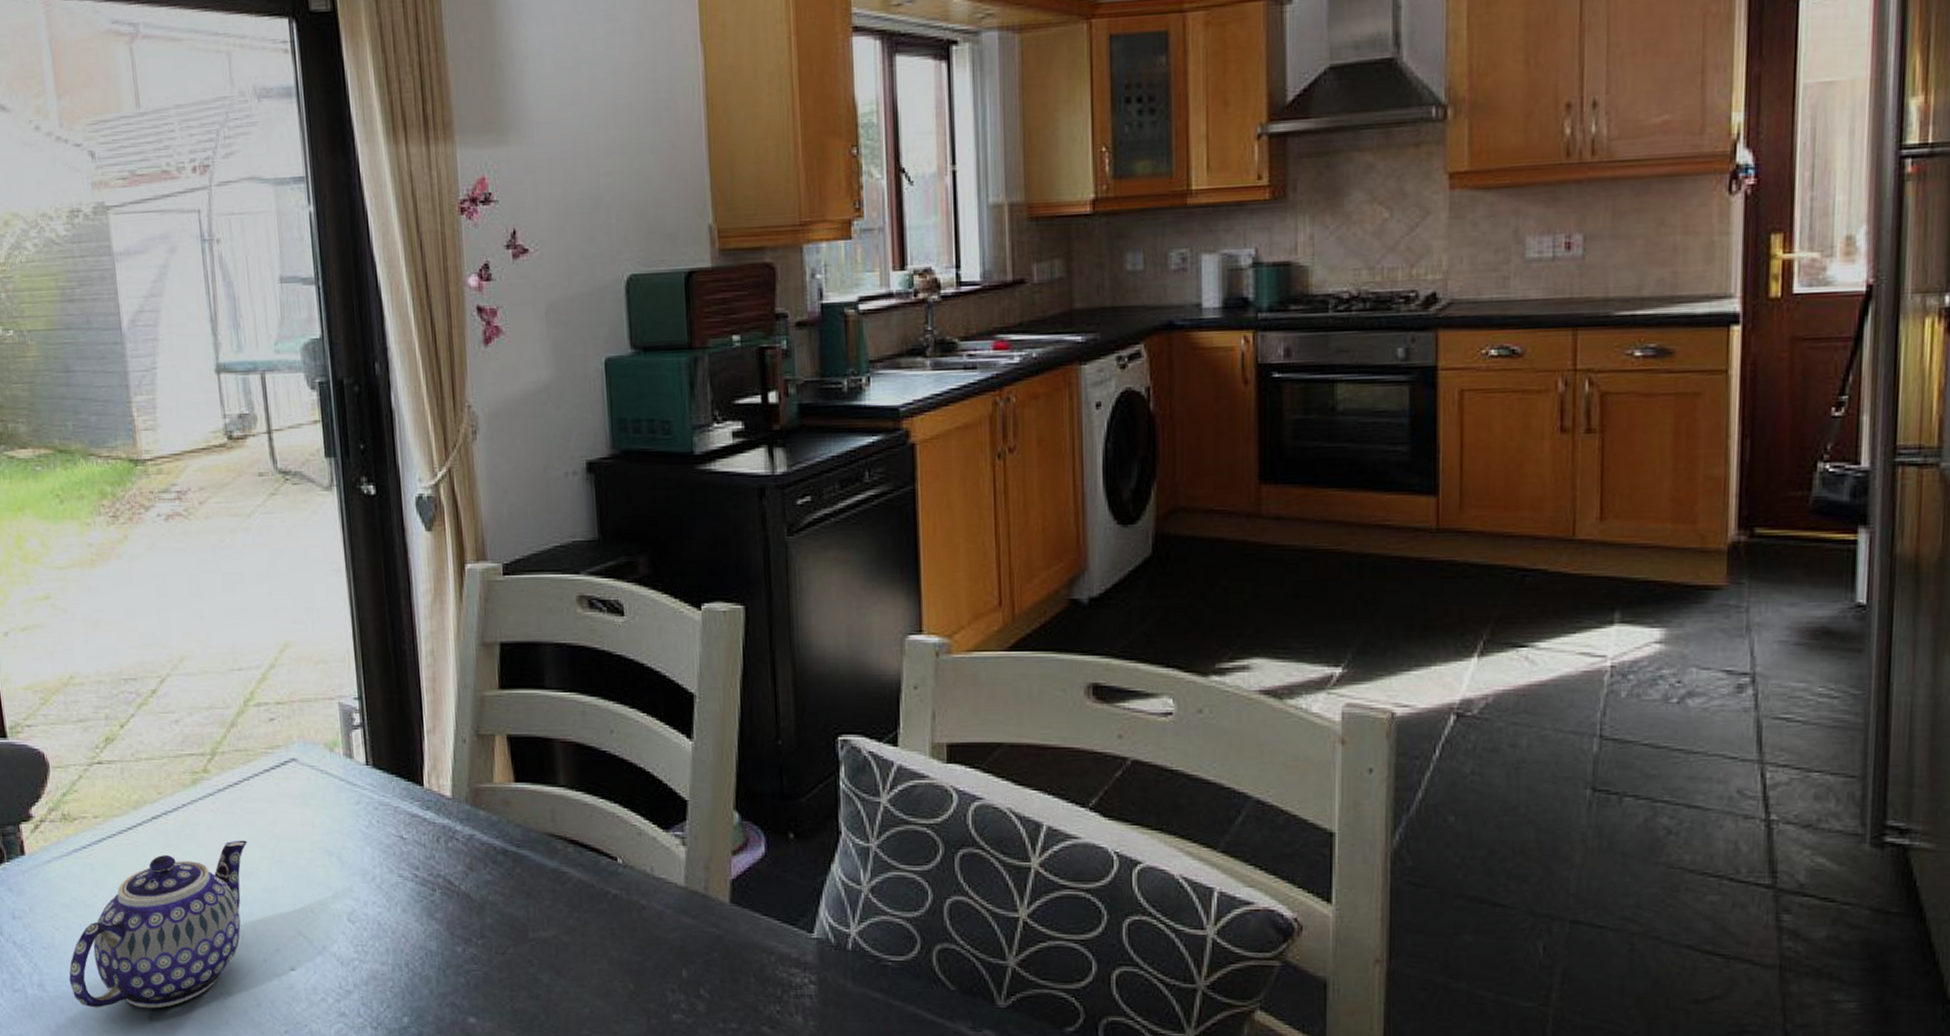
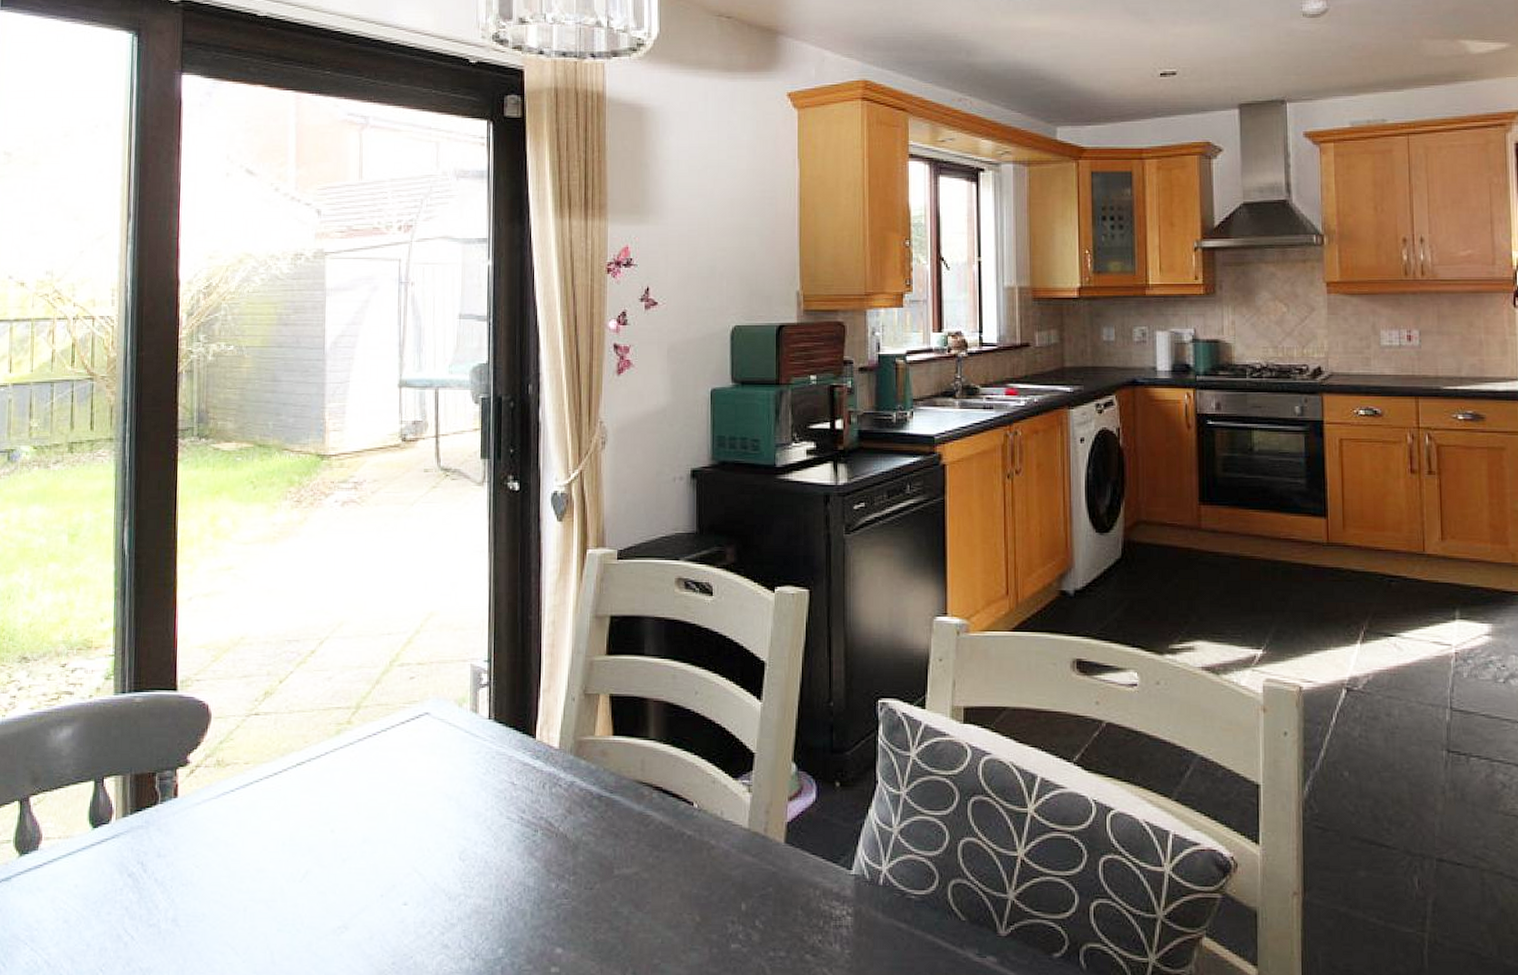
teapot: present [69,840,248,1009] -> none [201,785,379,942]

